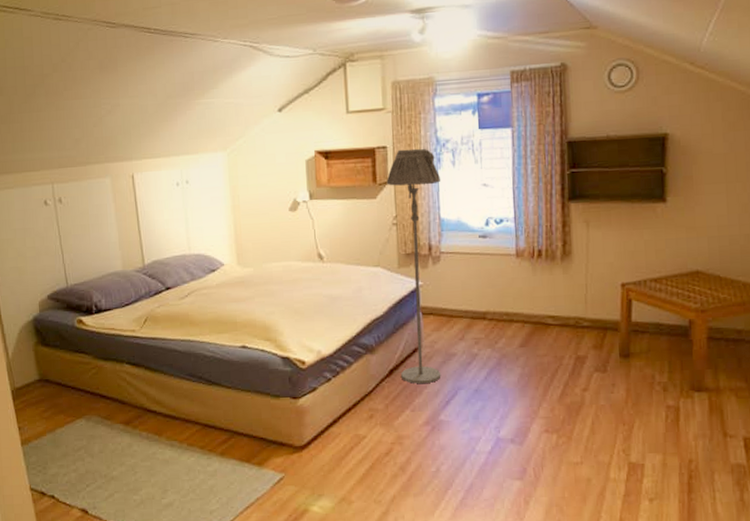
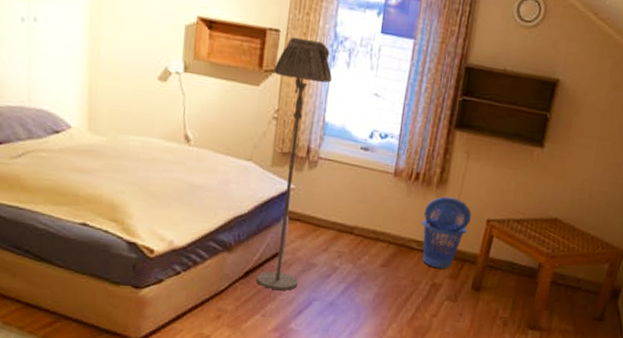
laundry basket: none [553,267,604,341] -> present [422,196,472,269]

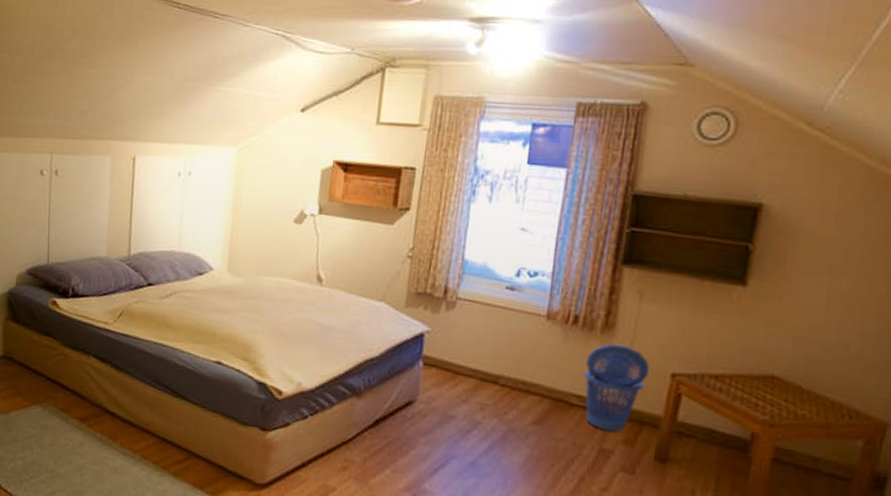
floor lamp: present [257,36,333,290] -> none [387,174,473,444]

